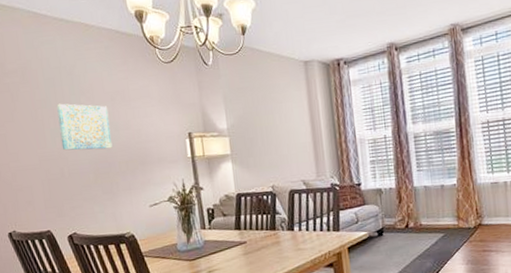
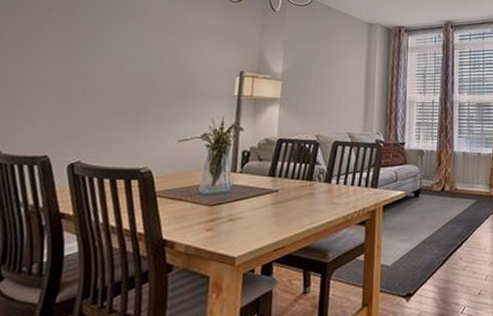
wall art: present [57,103,113,151] -> none [92,21,158,75]

